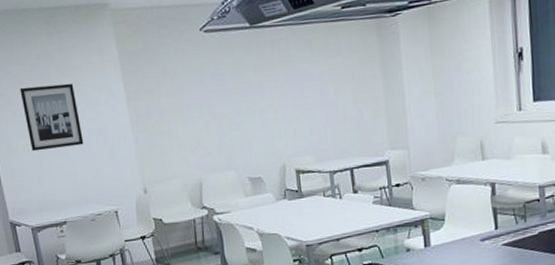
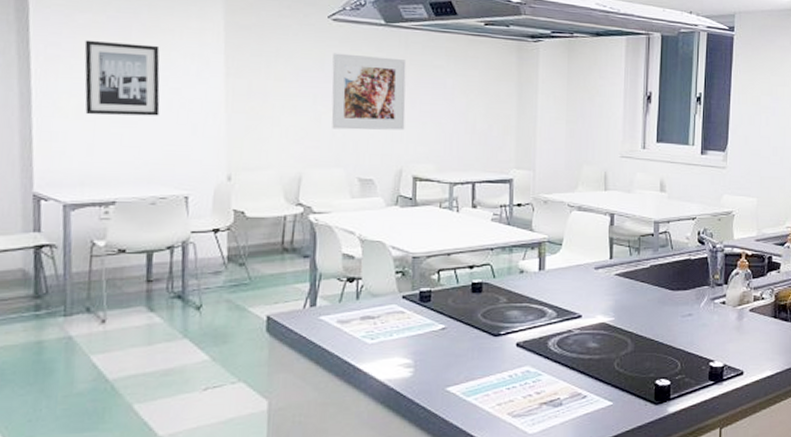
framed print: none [210,58,282,135] -> present [331,53,406,130]

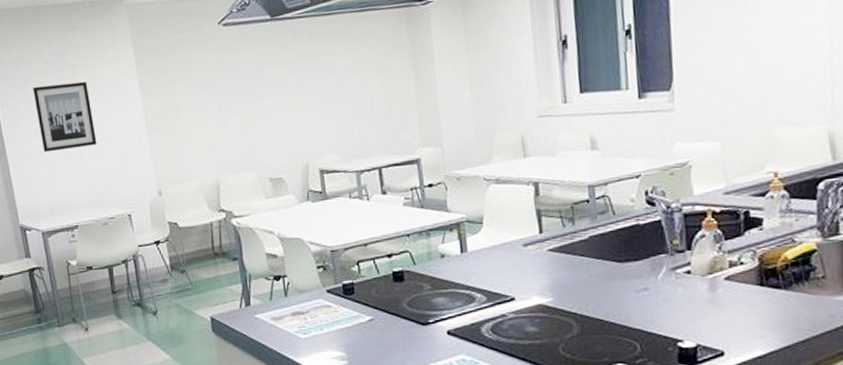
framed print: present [331,53,406,130] -> none [228,51,305,134]

